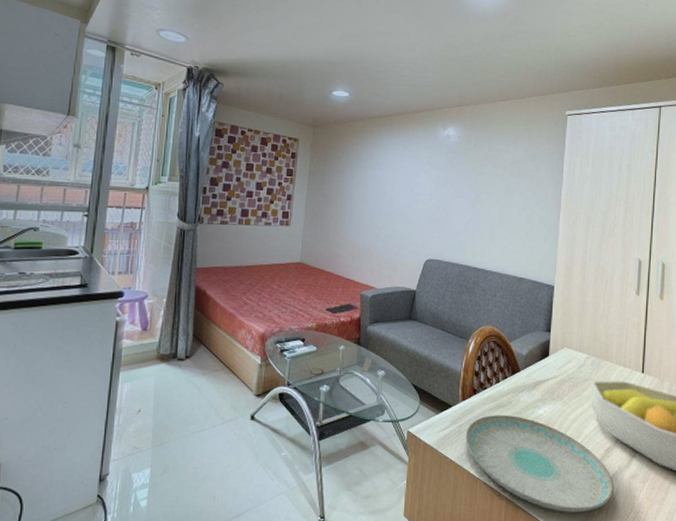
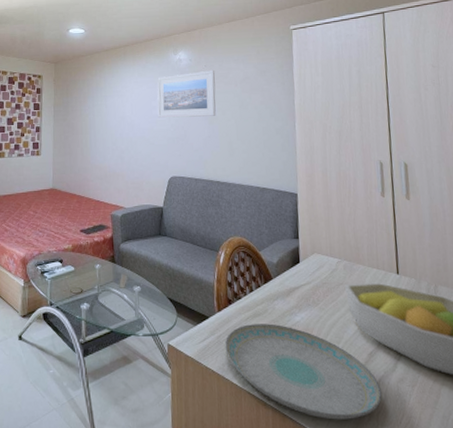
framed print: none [419,149,484,199] -> present [157,69,216,118]

